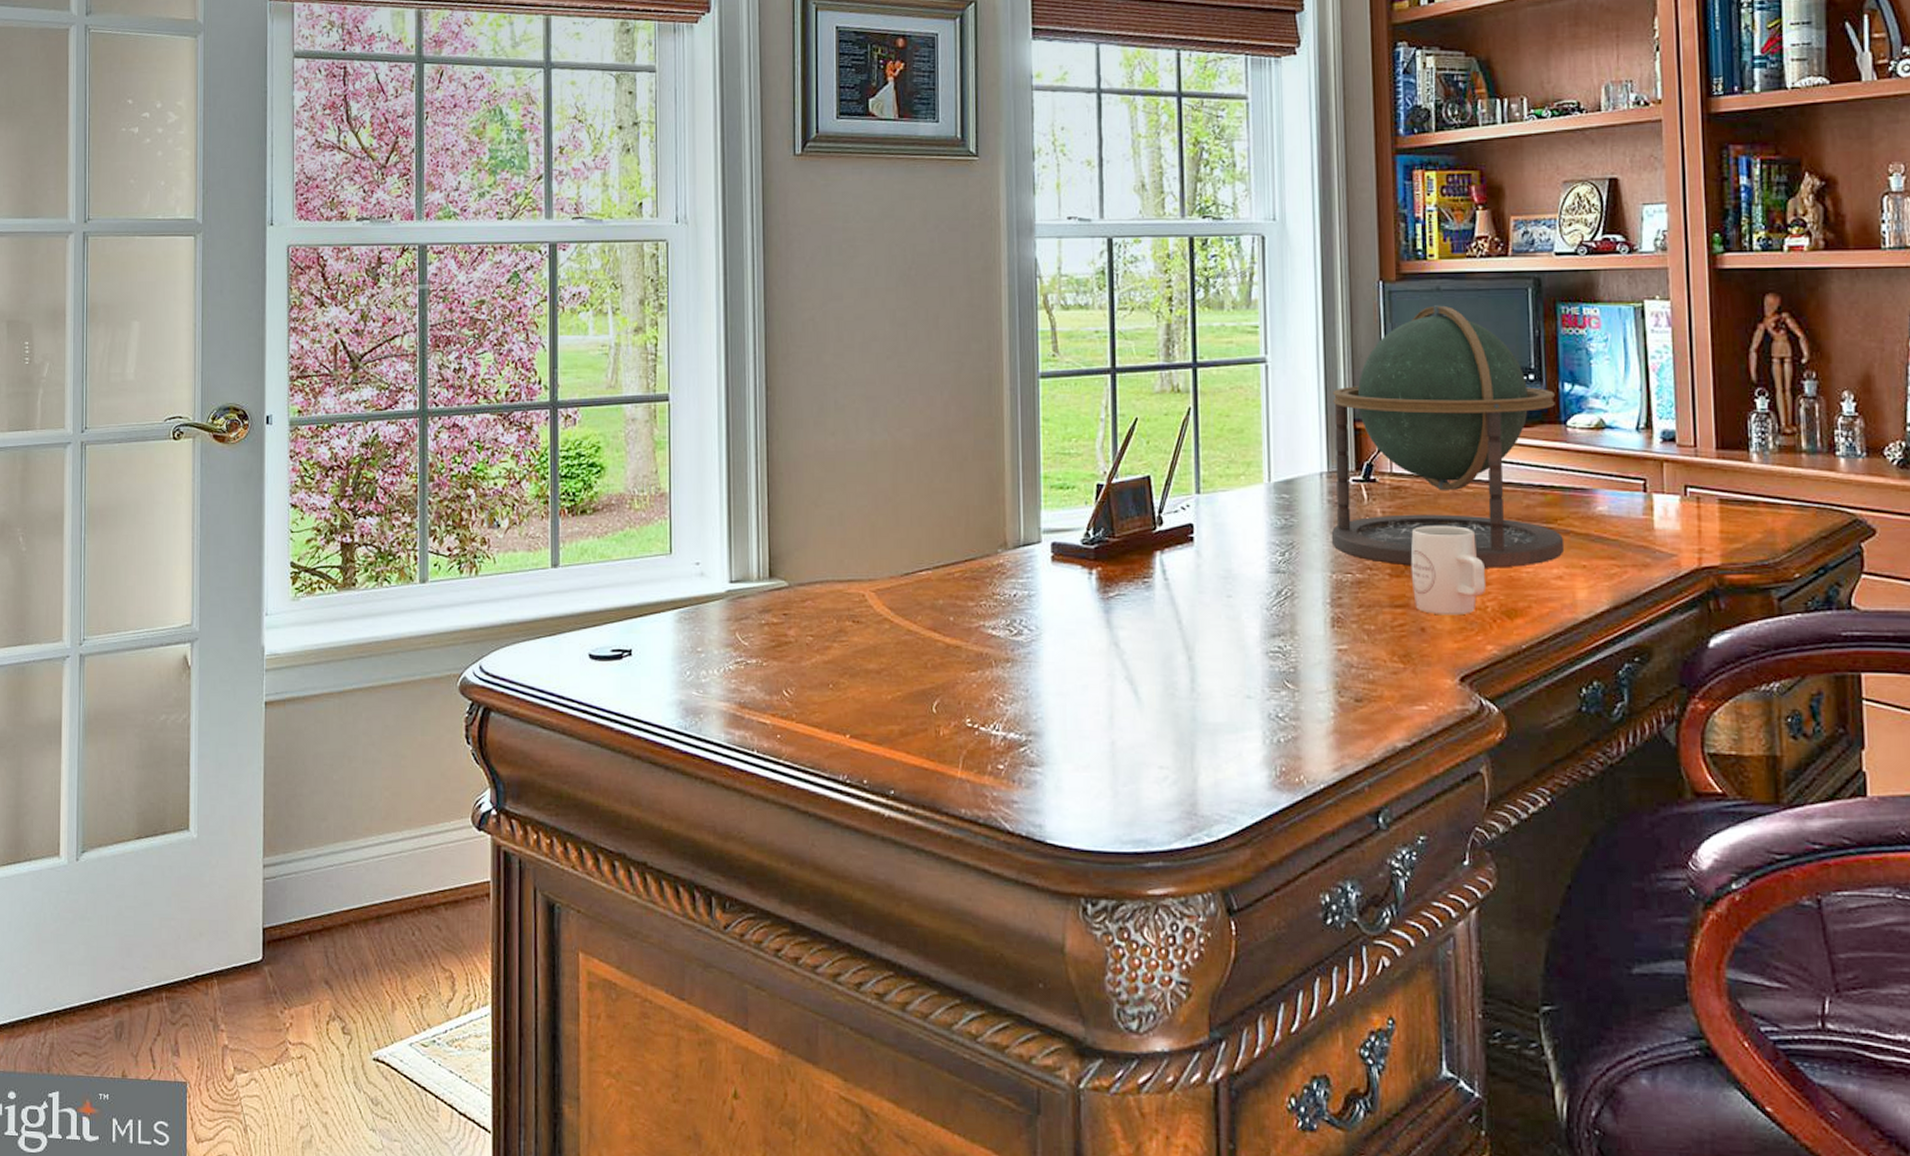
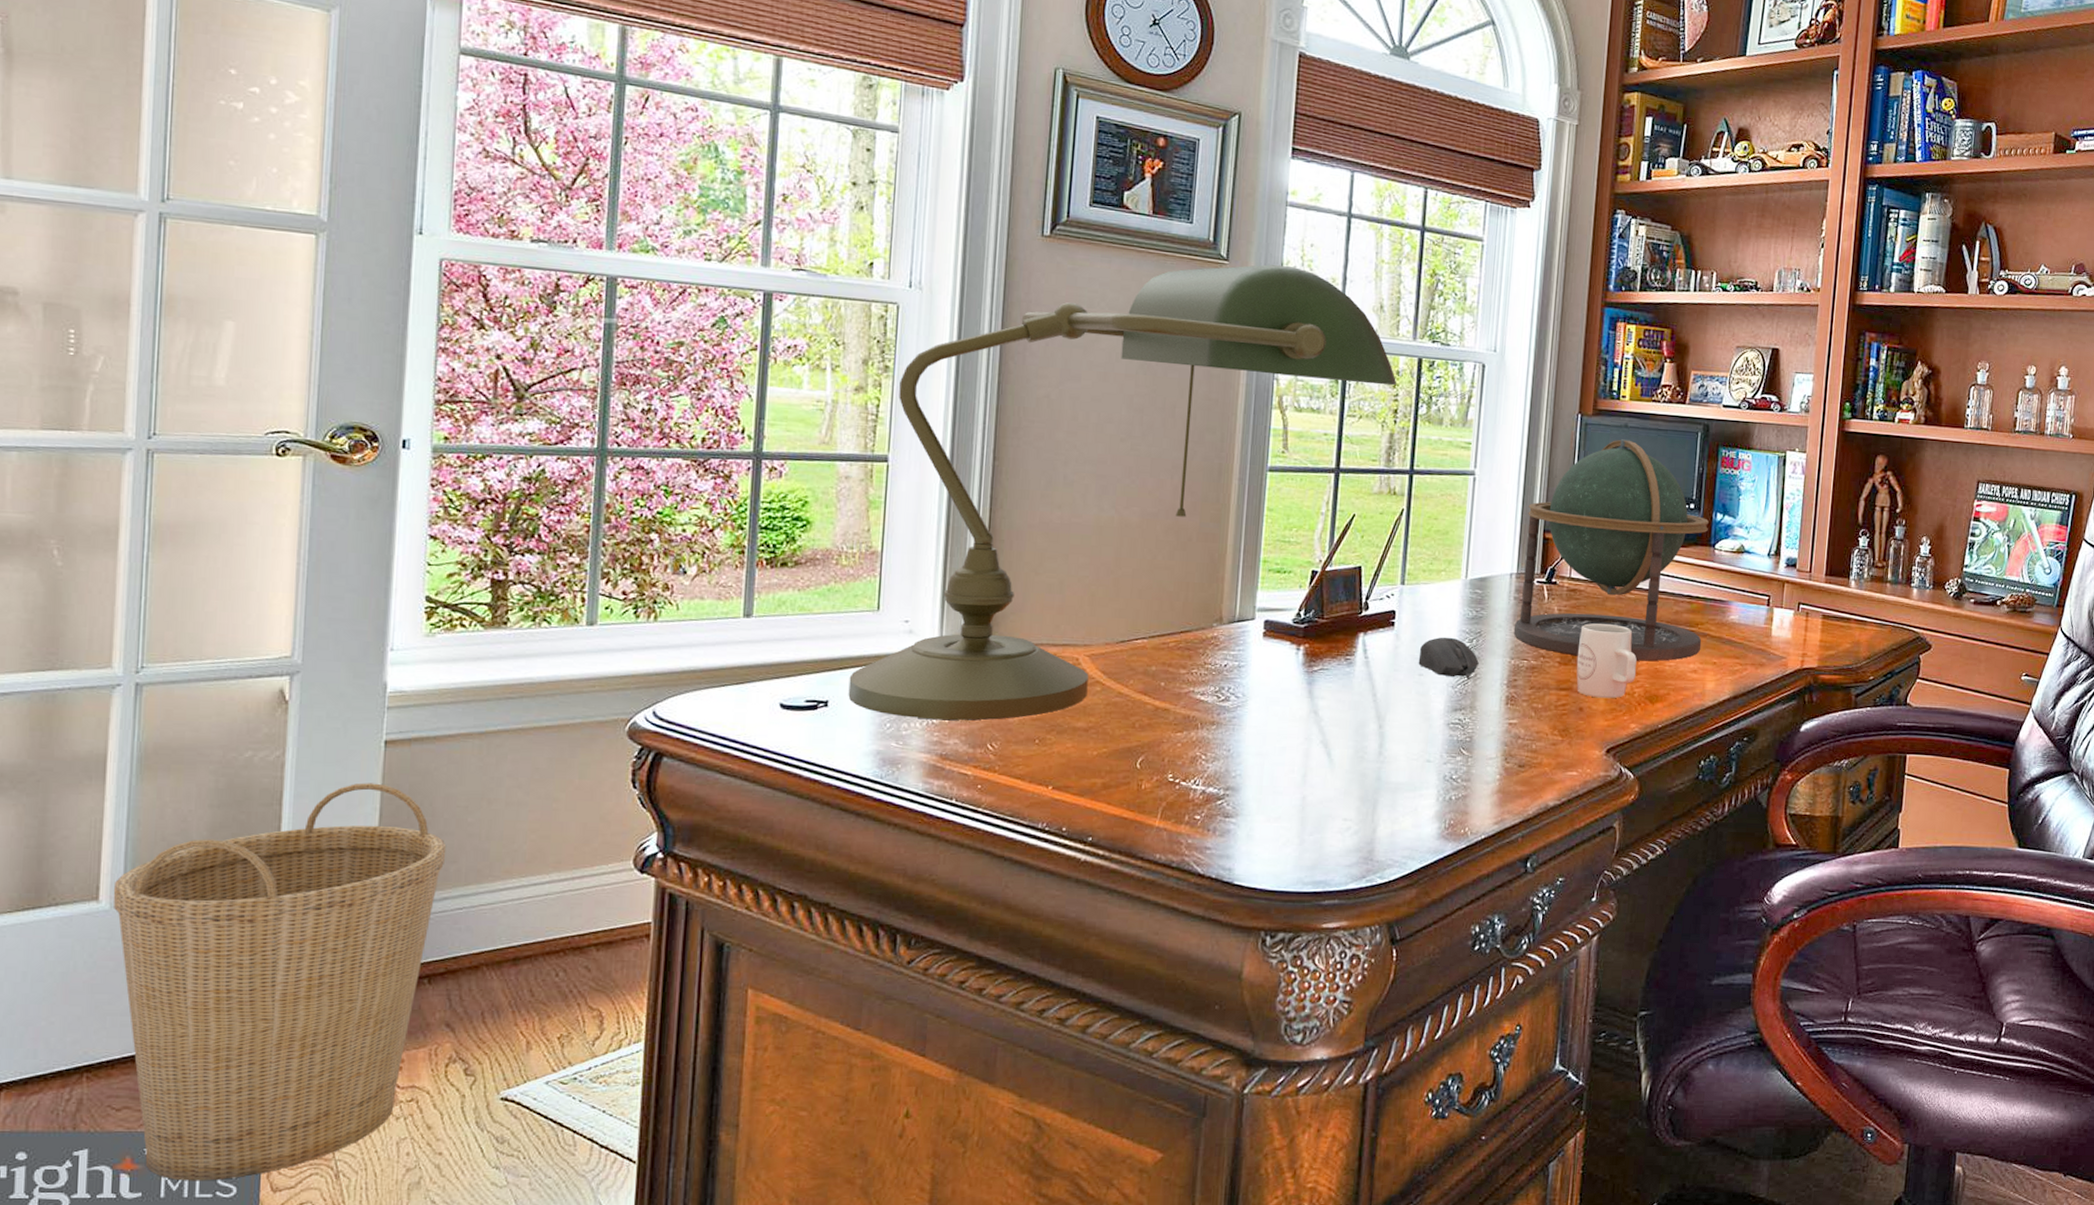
basket: none [69,743,318,1129] -> present [113,783,447,1181]
desk lamp: none [649,154,1169,665] -> present [848,264,1397,720]
computer mouse: none [1224,551,1295,600] -> present [1418,637,1479,680]

